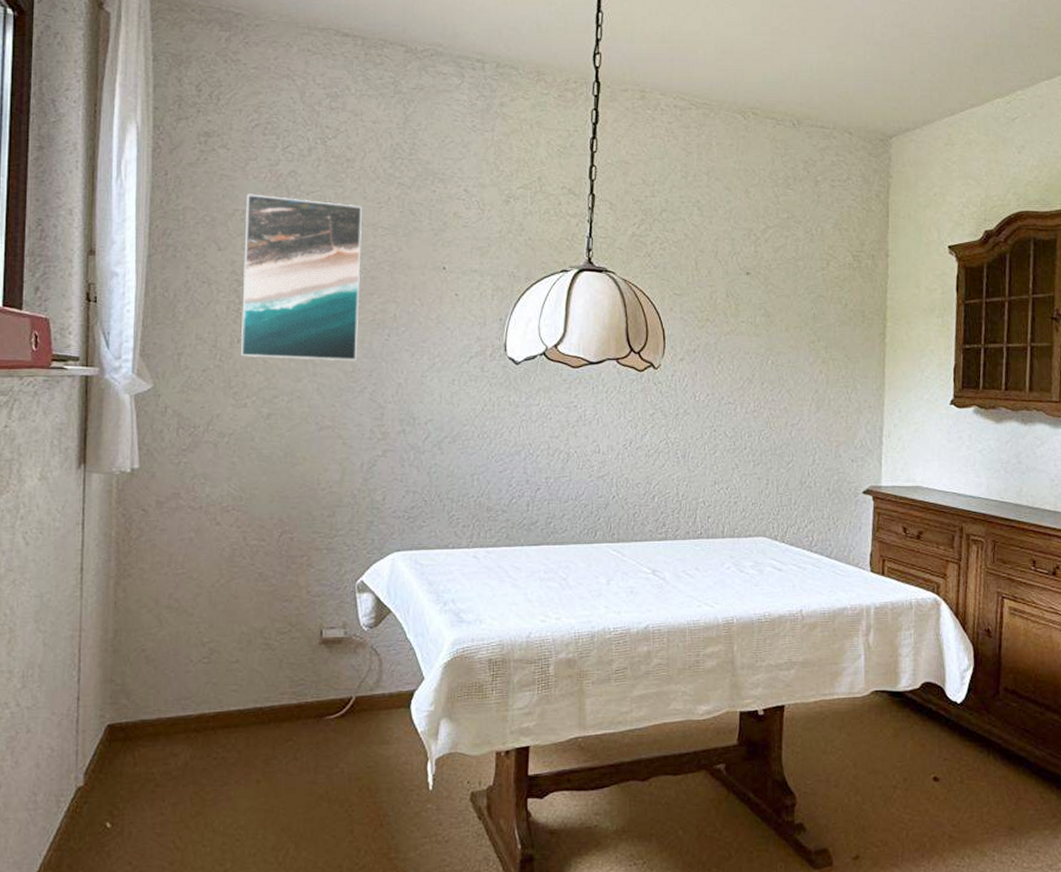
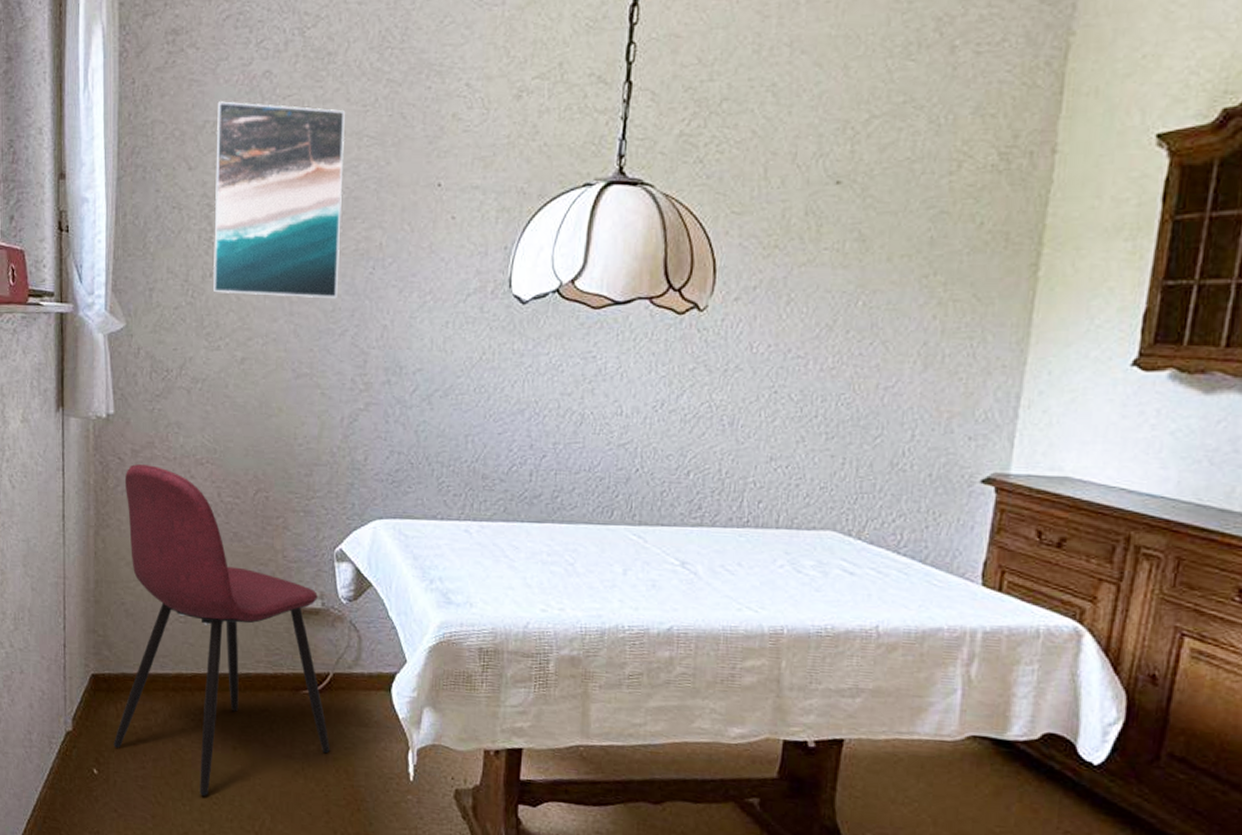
dining chair: none [129,515,353,834] -> present [113,464,330,796]

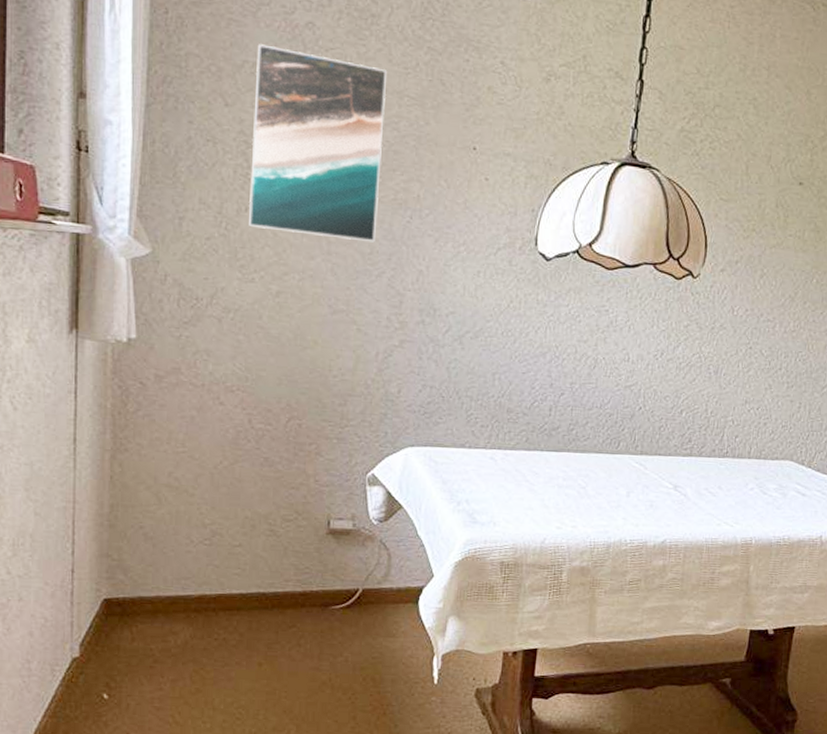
dining chair: present [113,464,330,796] -> none [127,389,357,712]

